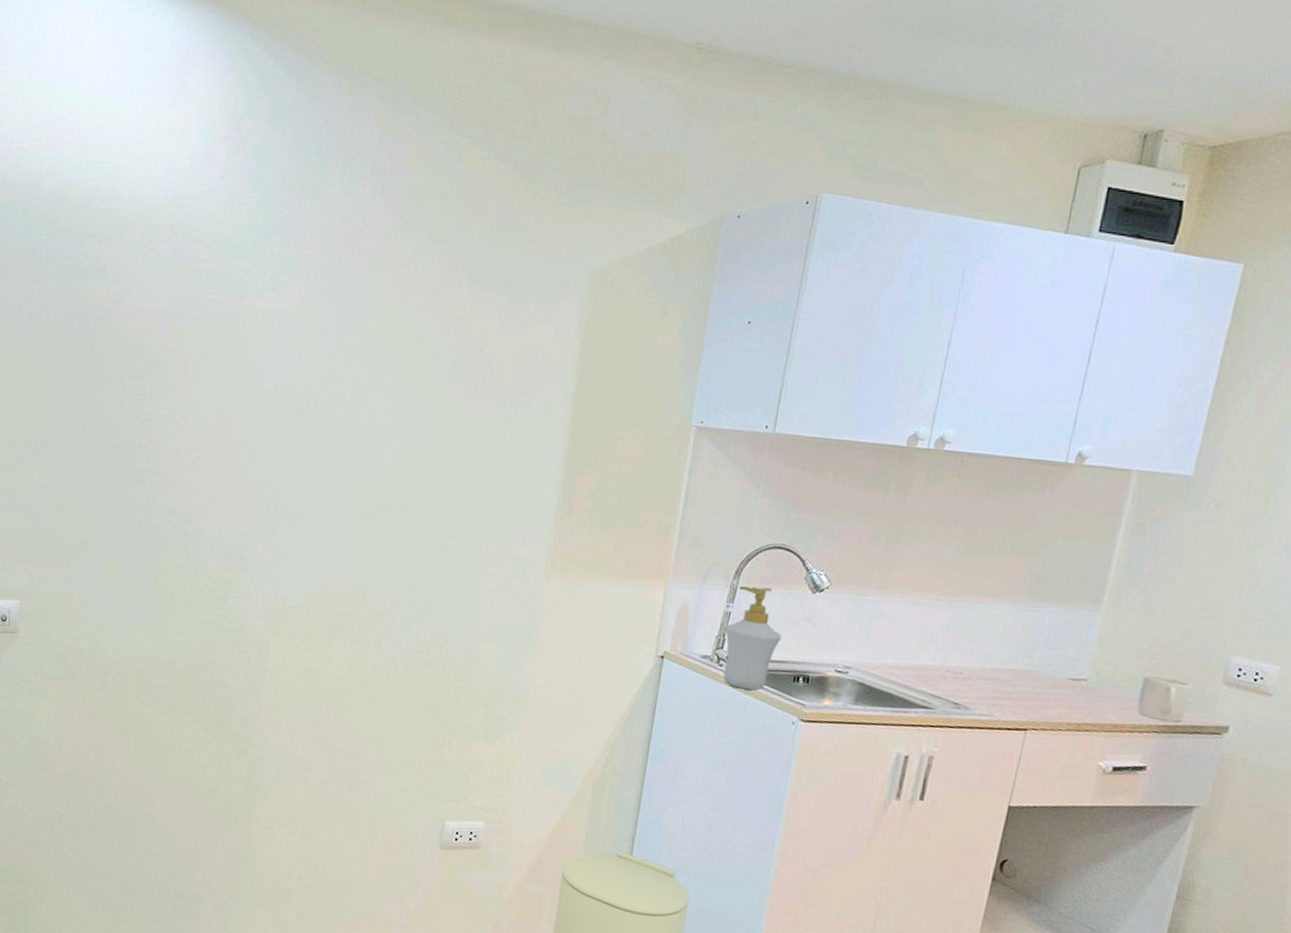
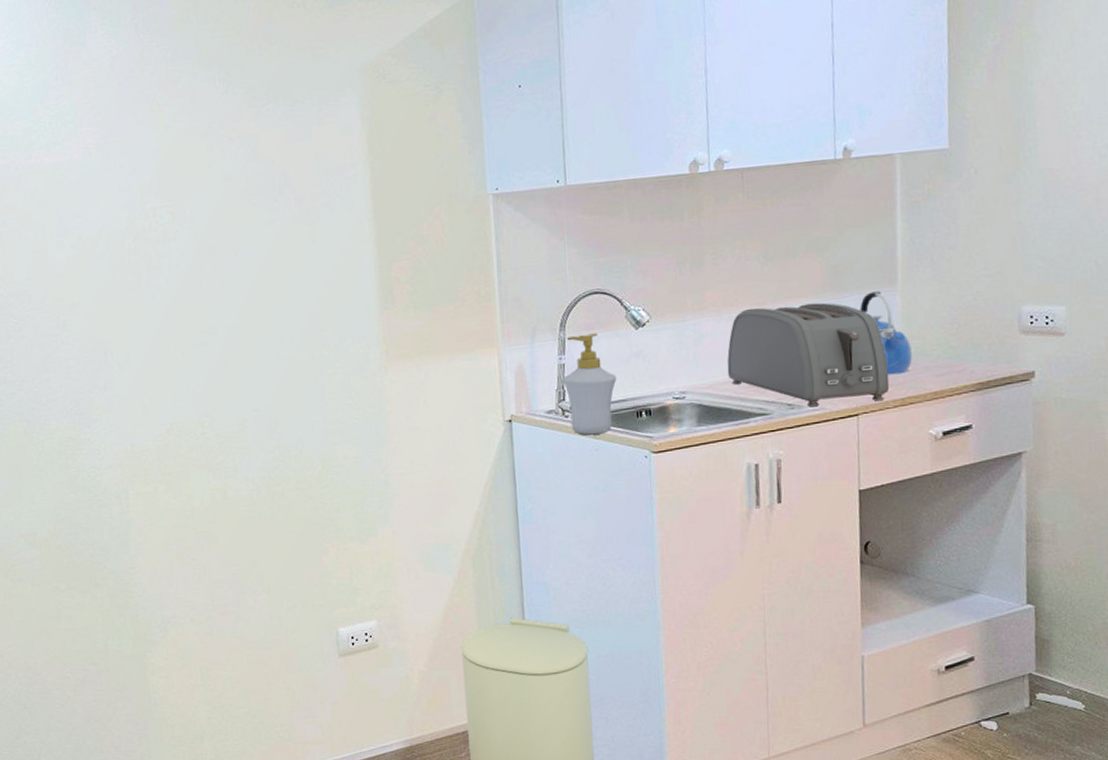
toaster: none [897,597,1073,721] -> present [727,302,890,407]
kettle: none [1055,607,1101,697] -> present [860,291,912,375]
mug: present [1137,673,1193,723] -> none [949,337,995,380]

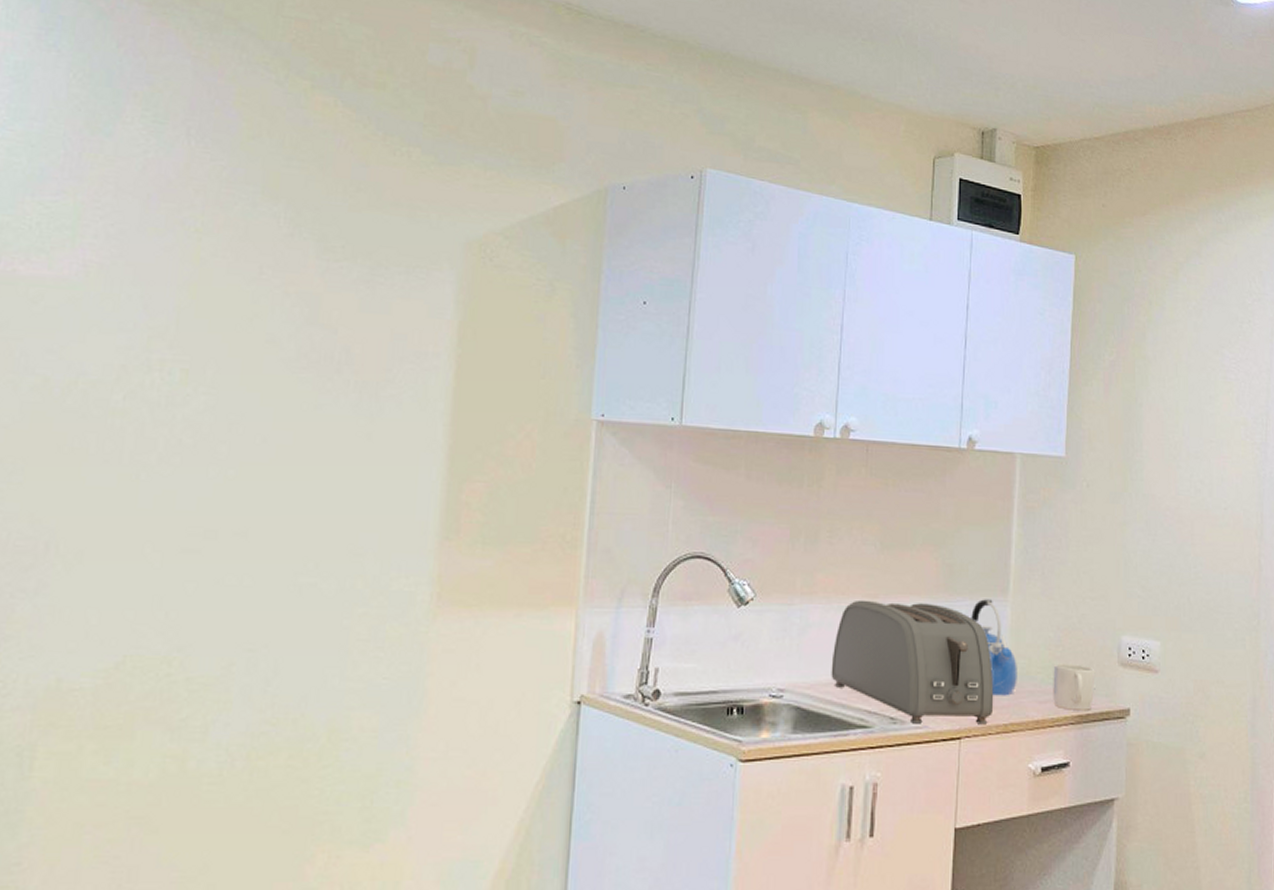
soap bottle: present [563,333,617,435] -> none [648,604,710,731]
mug: none [949,337,995,380] -> present [1053,662,1095,712]

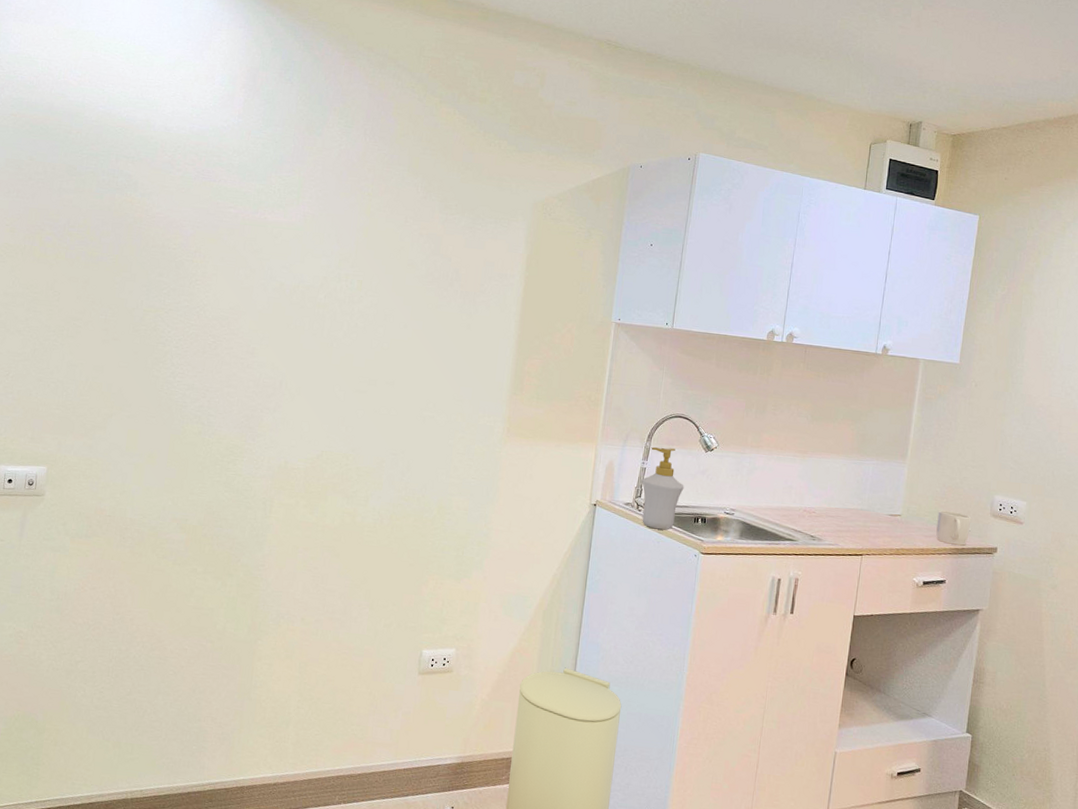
soap bottle: none [648,604,710,731] -> present [642,446,684,530]
toaster: present [831,599,994,725] -> none [769,454,891,548]
kettle: present [971,599,1017,696] -> none [876,460,910,529]

